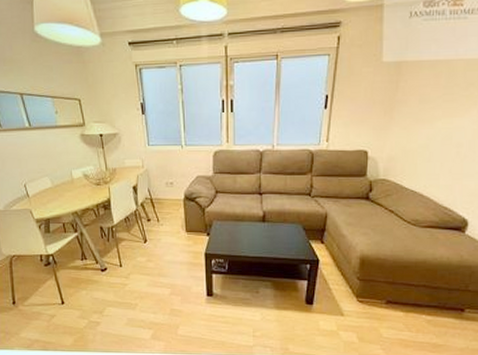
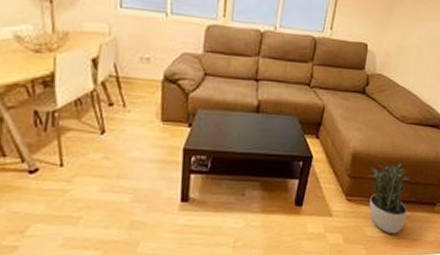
potted plant: none [378,265,429,337] -> present [367,162,410,234]

